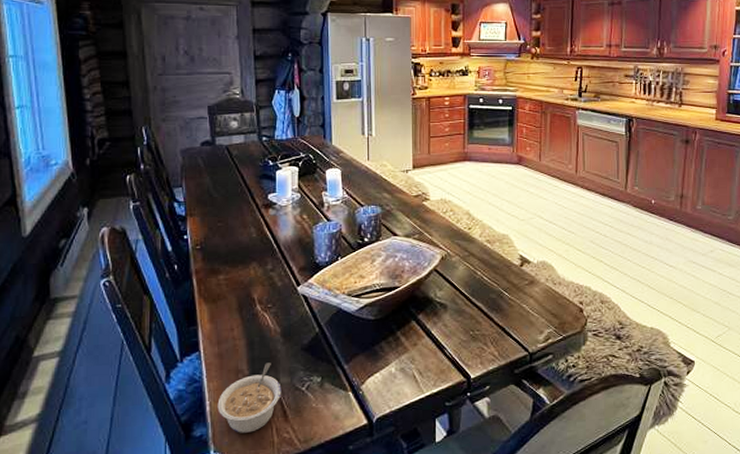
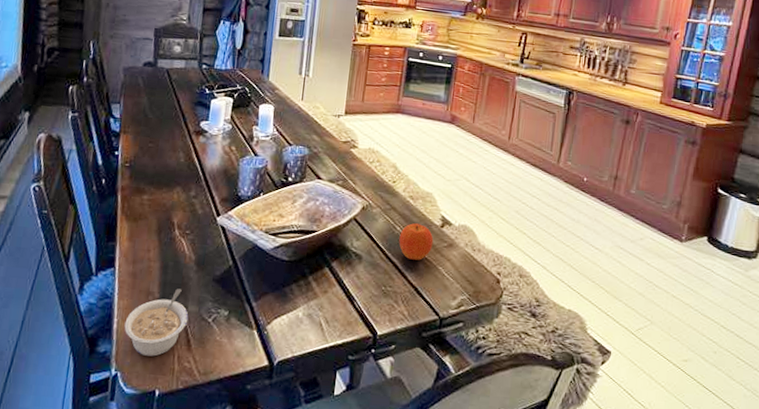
fruit: none [481,266,515,302] -> present [399,223,434,260]

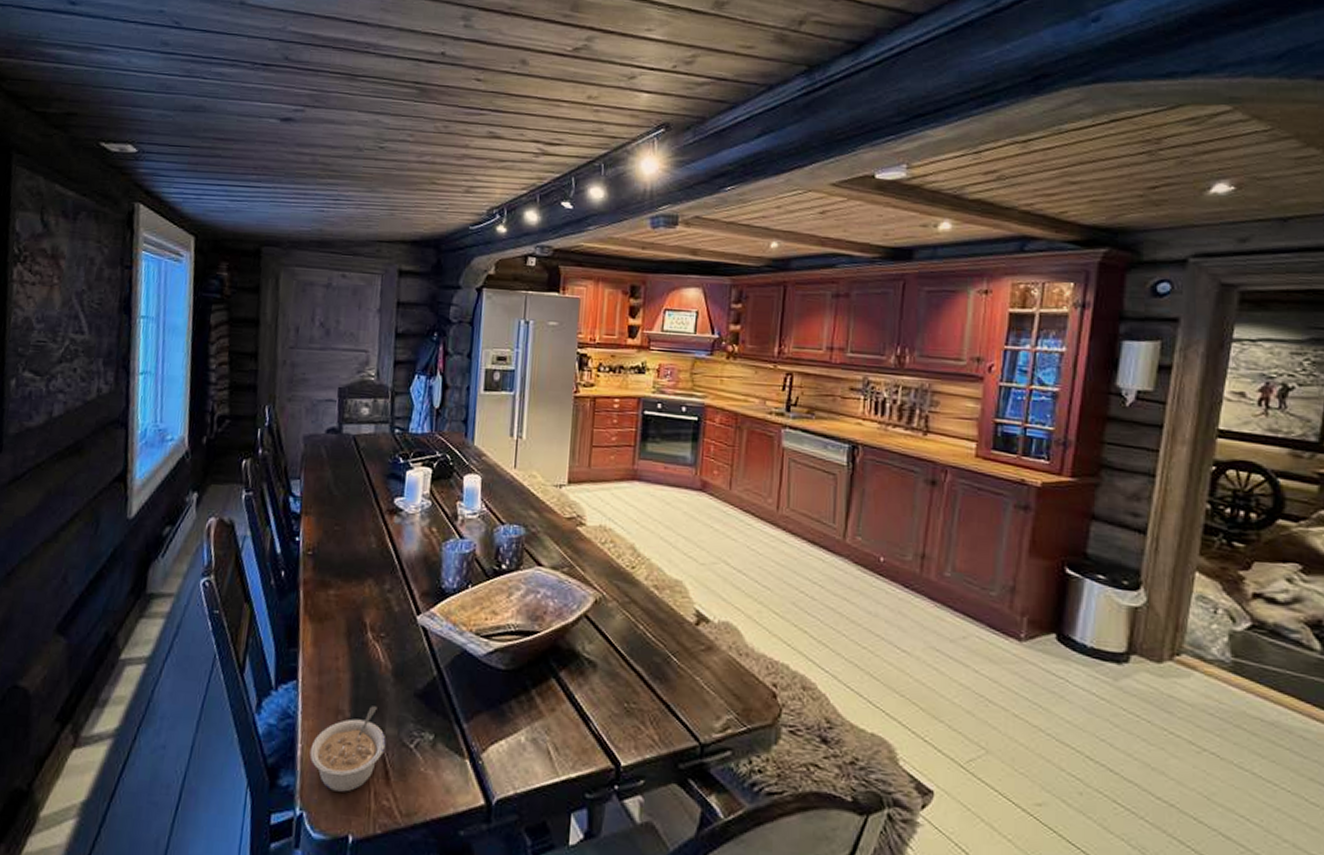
fruit: present [399,223,434,260] -> none [643,620,687,668]

